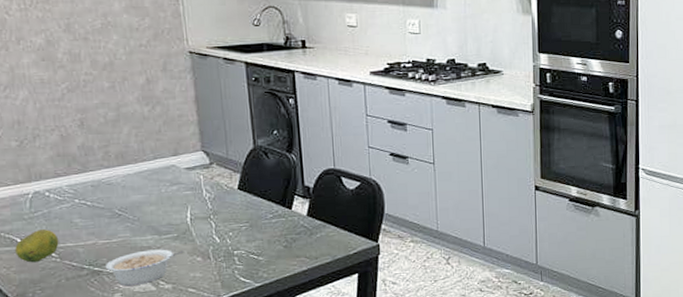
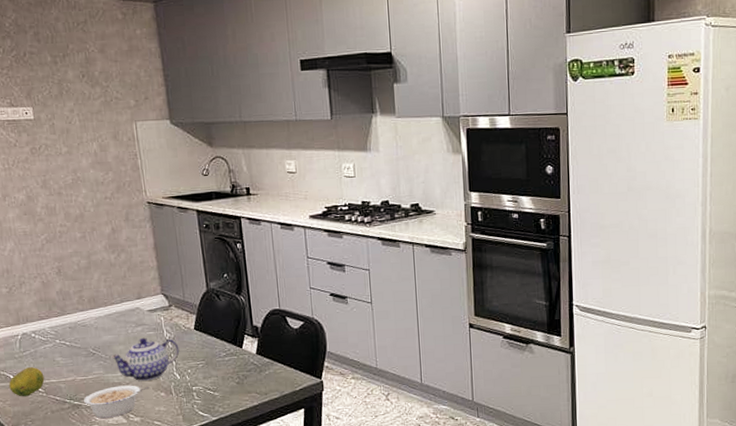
teapot: none [141,197,220,246] -> present [112,337,180,382]

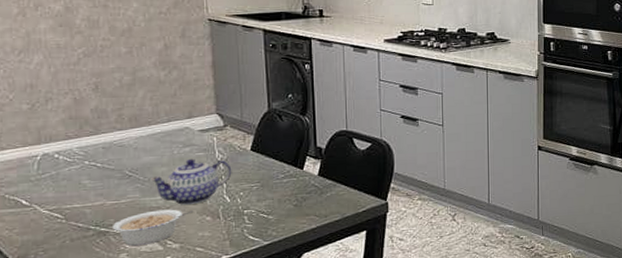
fruit: present [9,367,45,397] -> none [19,191,66,224]

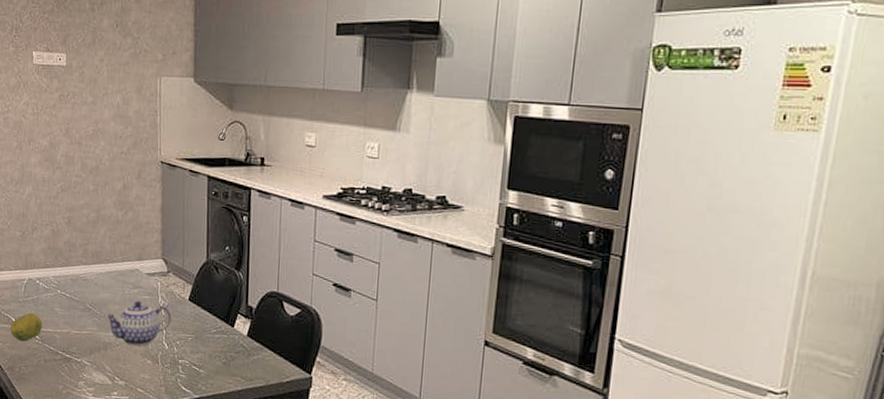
fruit: none [19,191,66,224] -> present [10,313,42,342]
legume: present [112,209,192,246] -> none [74,345,137,377]

